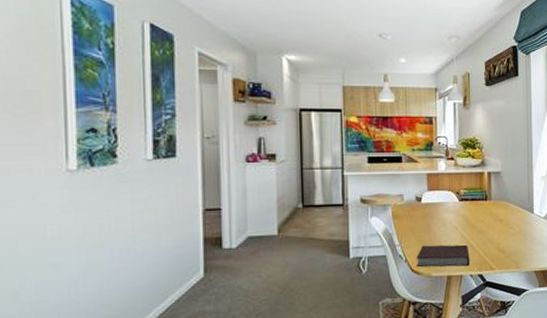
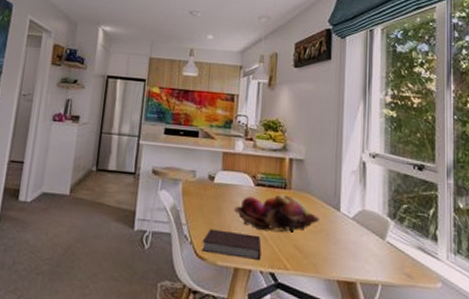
fruit basket: none [443,205,518,240] -> present [234,194,321,233]

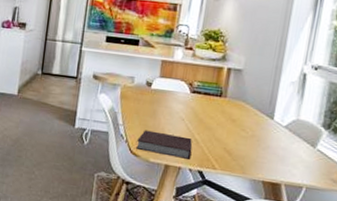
fruit basket: present [234,194,321,233] -> none [169,101,253,137]

